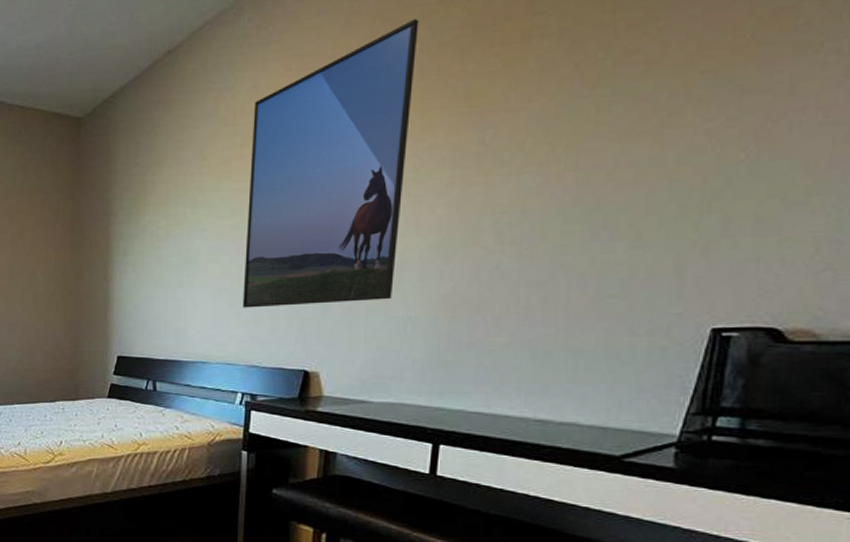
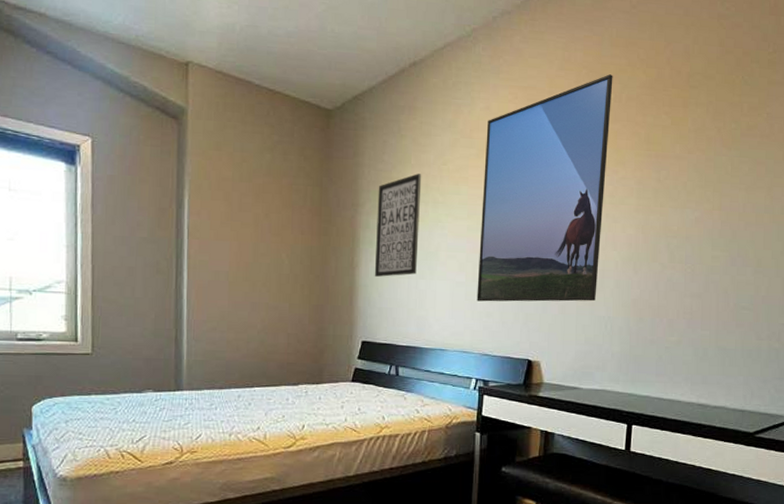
wall art: none [129,173,179,288] -> present [374,174,422,277]

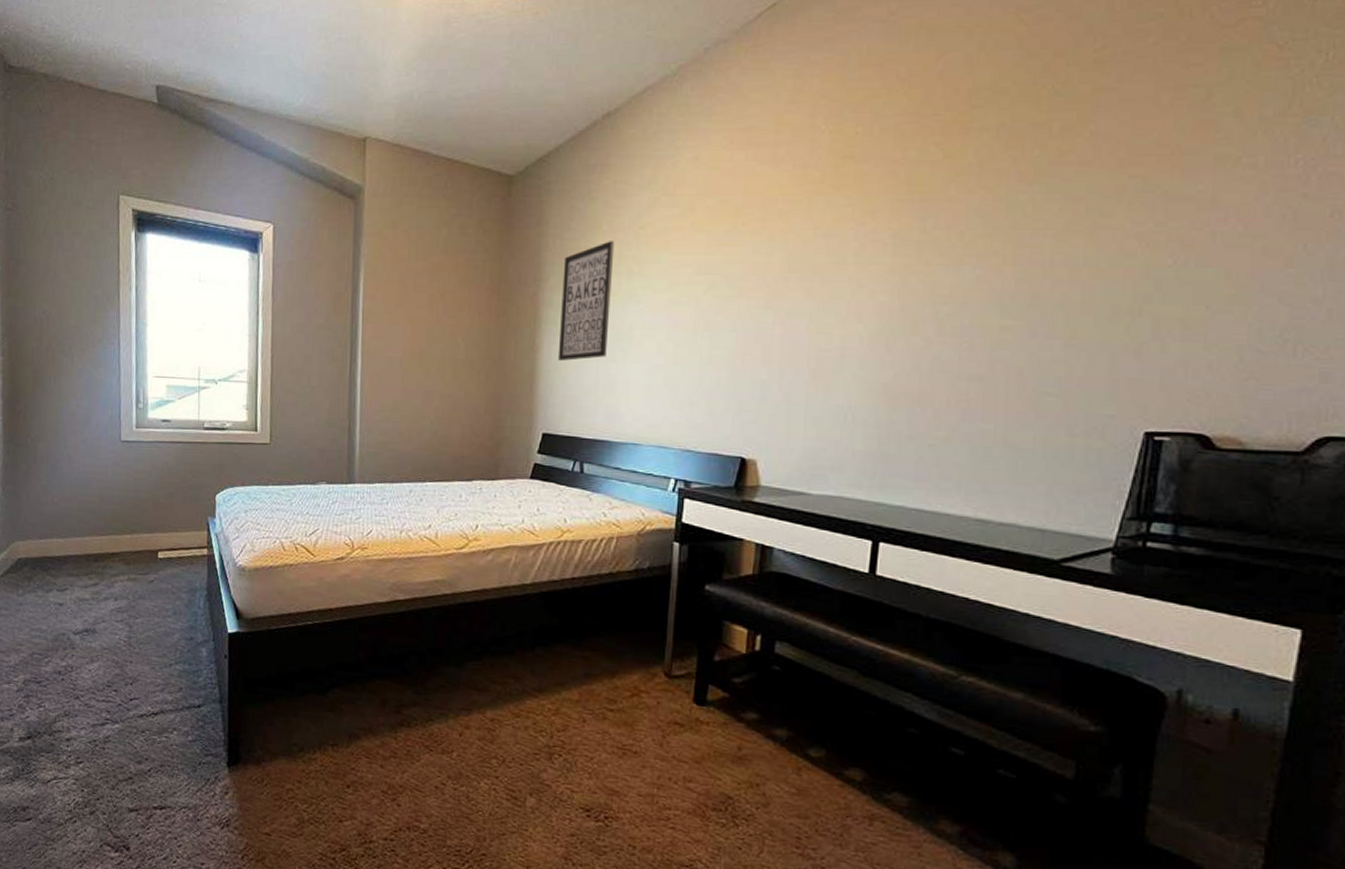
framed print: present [476,74,613,302] -> none [678,102,862,388]

